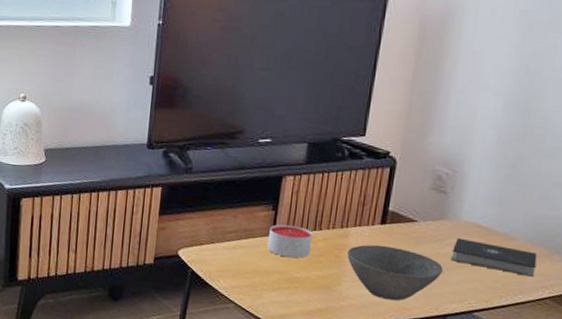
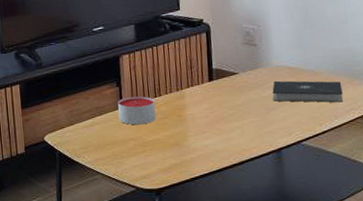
bowl: present [347,244,443,301] -> none [187,98,269,146]

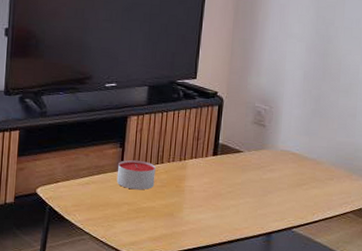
book: present [272,80,344,103] -> none [271,164,340,195]

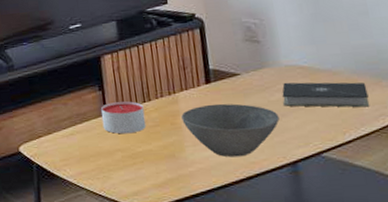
bowl: none [186,174,266,223] -> present [181,103,279,158]
book: none [271,164,340,195] -> present [282,82,370,108]

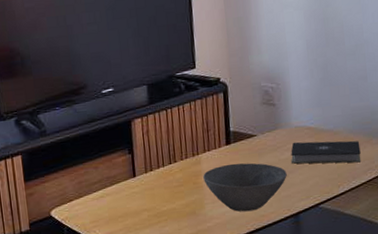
candle: present [101,101,146,134] -> none [130,163,171,195]

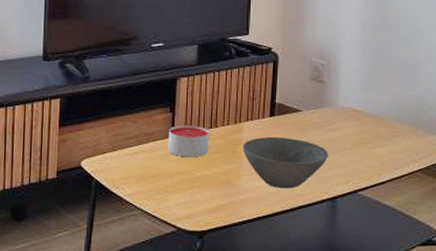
candle: none [130,163,171,195] -> present [167,124,209,158]
book: present [290,140,361,164] -> none [333,123,405,153]

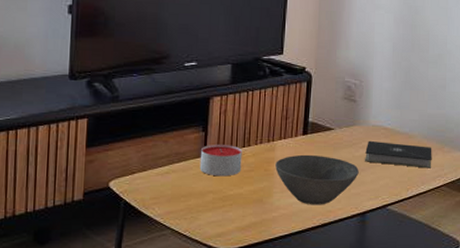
book: none [333,123,405,153] -> present [364,140,432,168]

